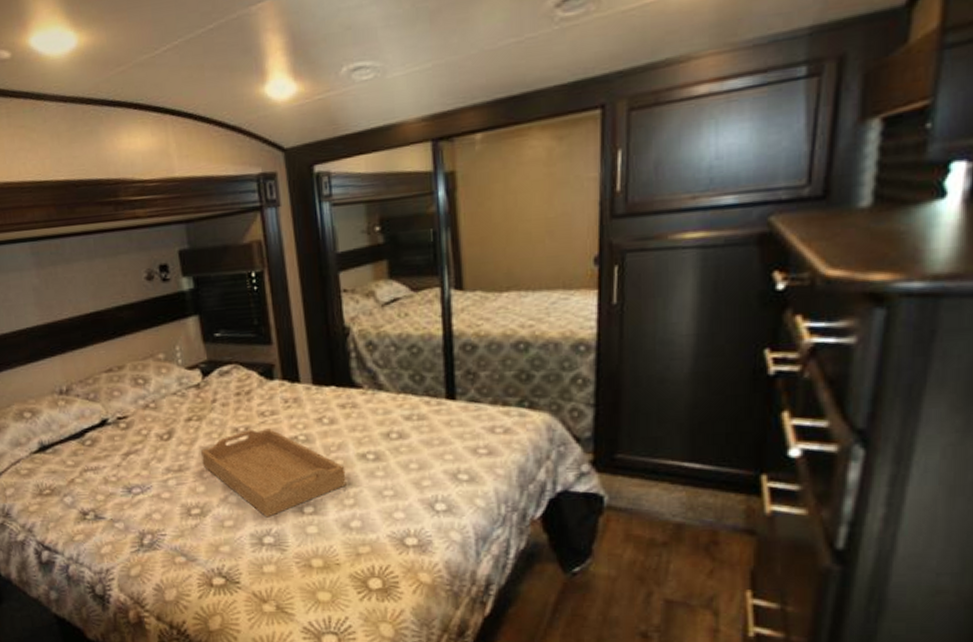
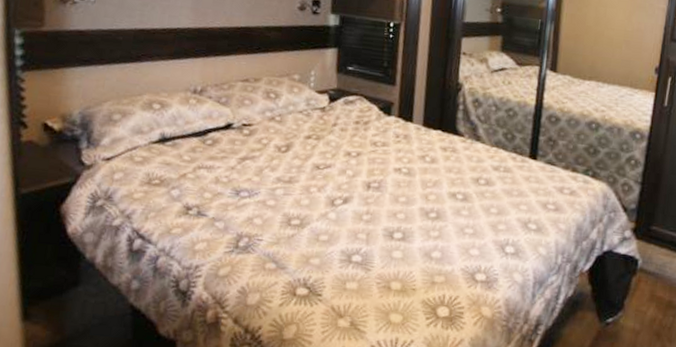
serving tray: present [201,428,347,518] -> none [311,155,437,238]

